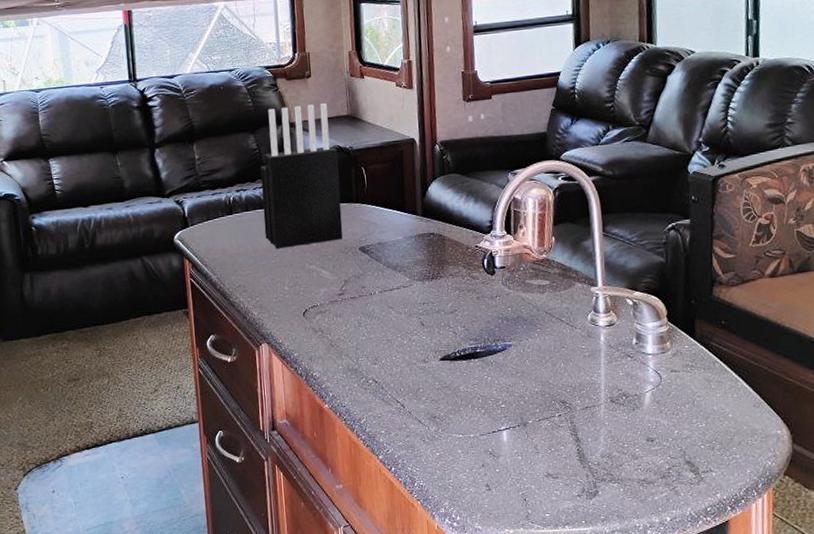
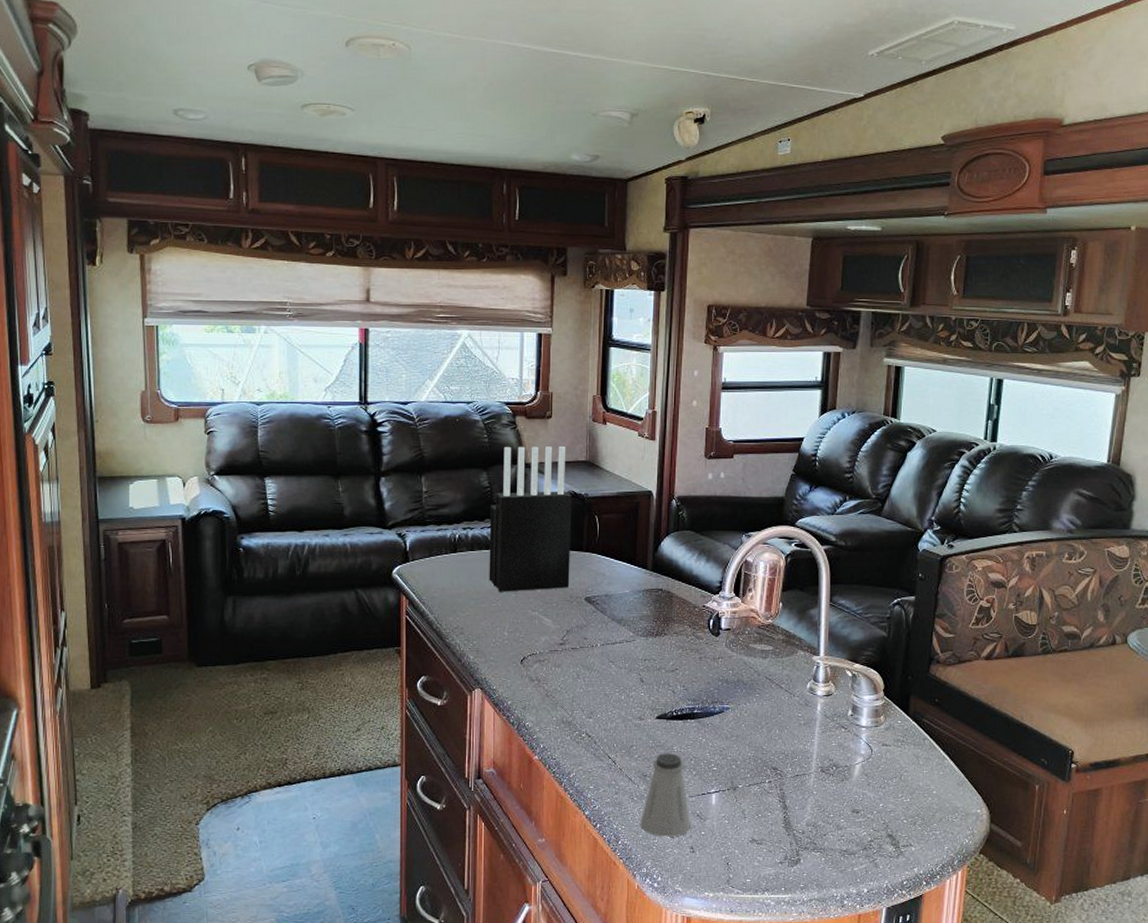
saltshaker: none [434,393,484,477] -> present [640,753,690,837]

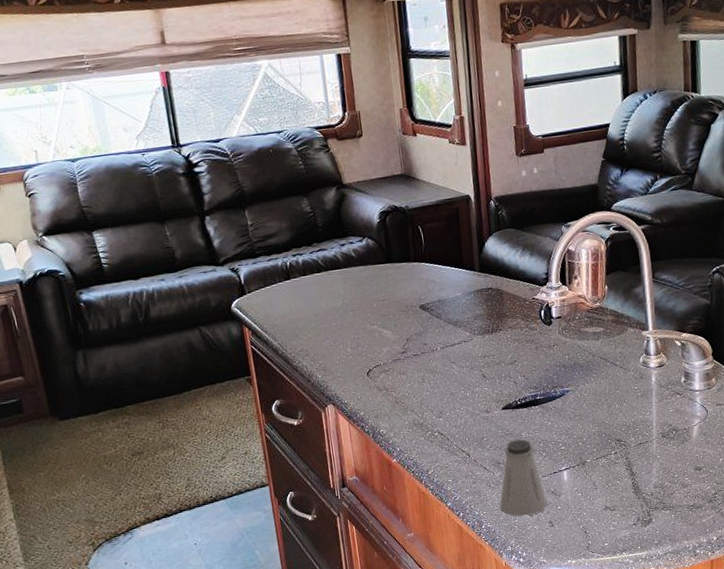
knife block: present [489,446,572,592] -> none [316,163,403,311]

